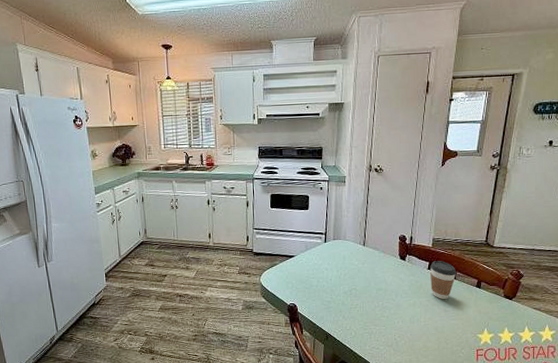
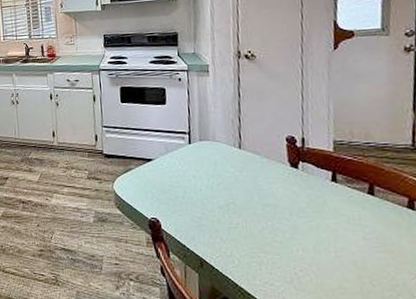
coffee cup: present [430,261,457,299] -> none [334,170,375,222]

